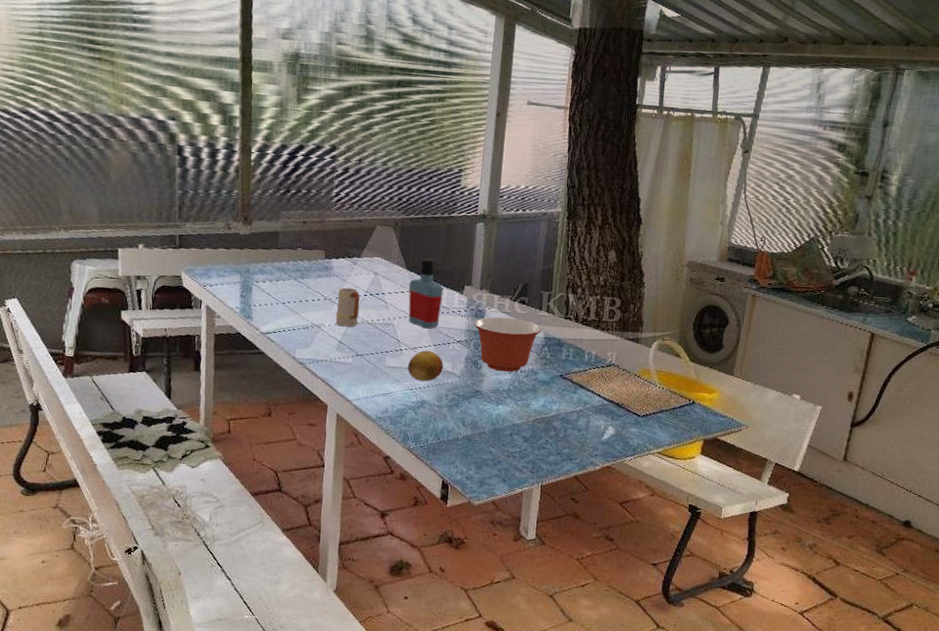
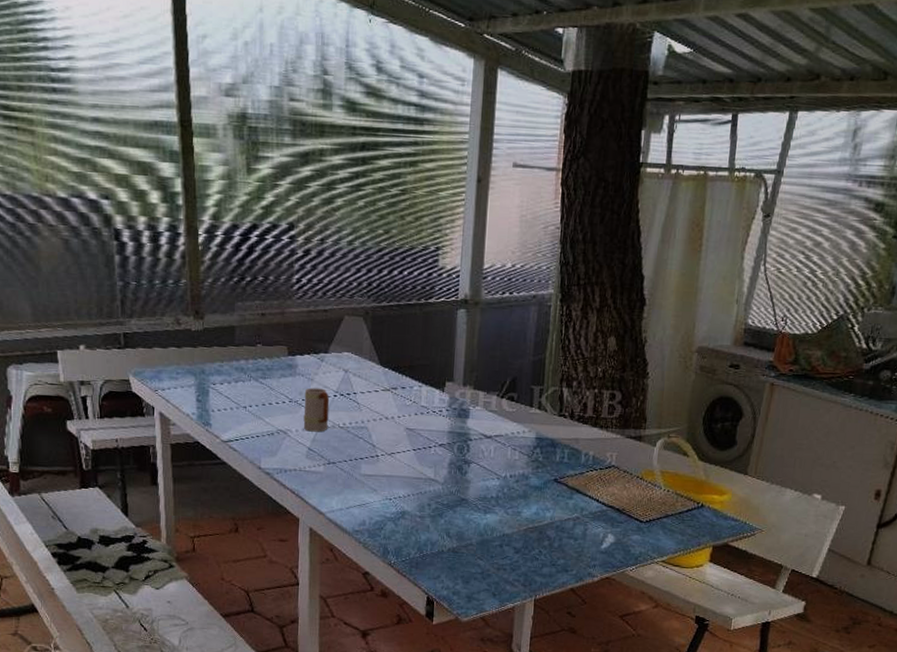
bottle: present [408,258,444,329] -> none [383,352,422,432]
fruit: present [408,350,444,381] -> none [385,456,425,490]
mixing bowl: present [474,316,542,372] -> none [458,416,533,478]

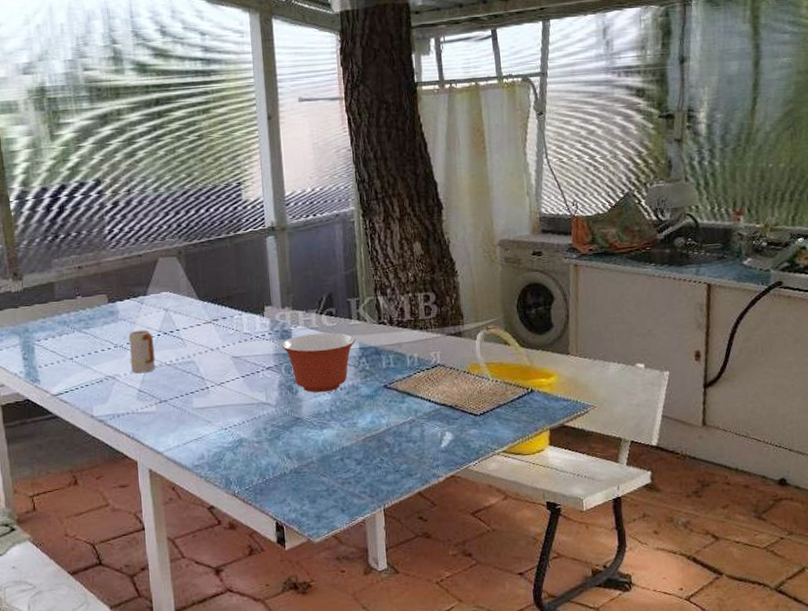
mixing bowl: none [458,416,533,478] -> present [282,332,356,393]

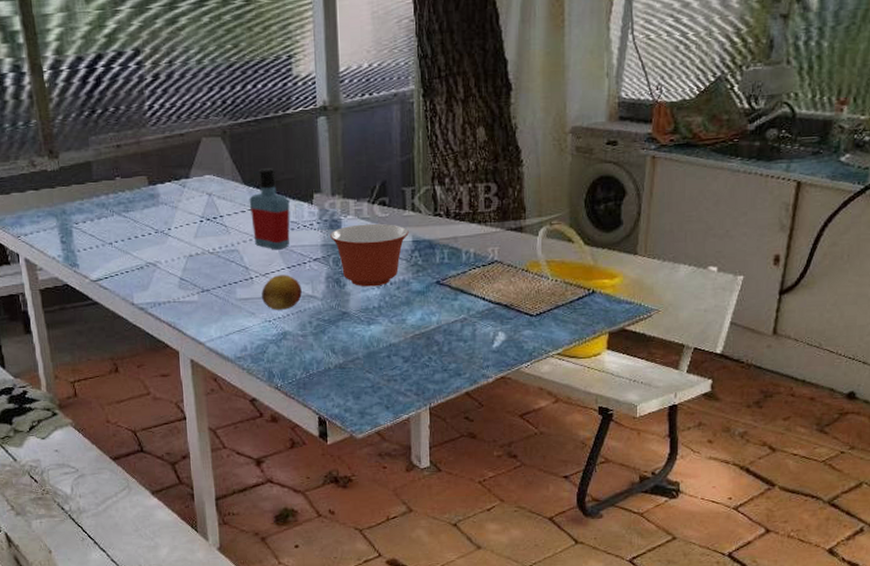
mug: present [128,330,156,374] -> none [169,215,198,261]
bottle: none [204,284,244,360] -> present [249,168,290,250]
fruit: none [217,383,256,418] -> present [262,275,302,310]

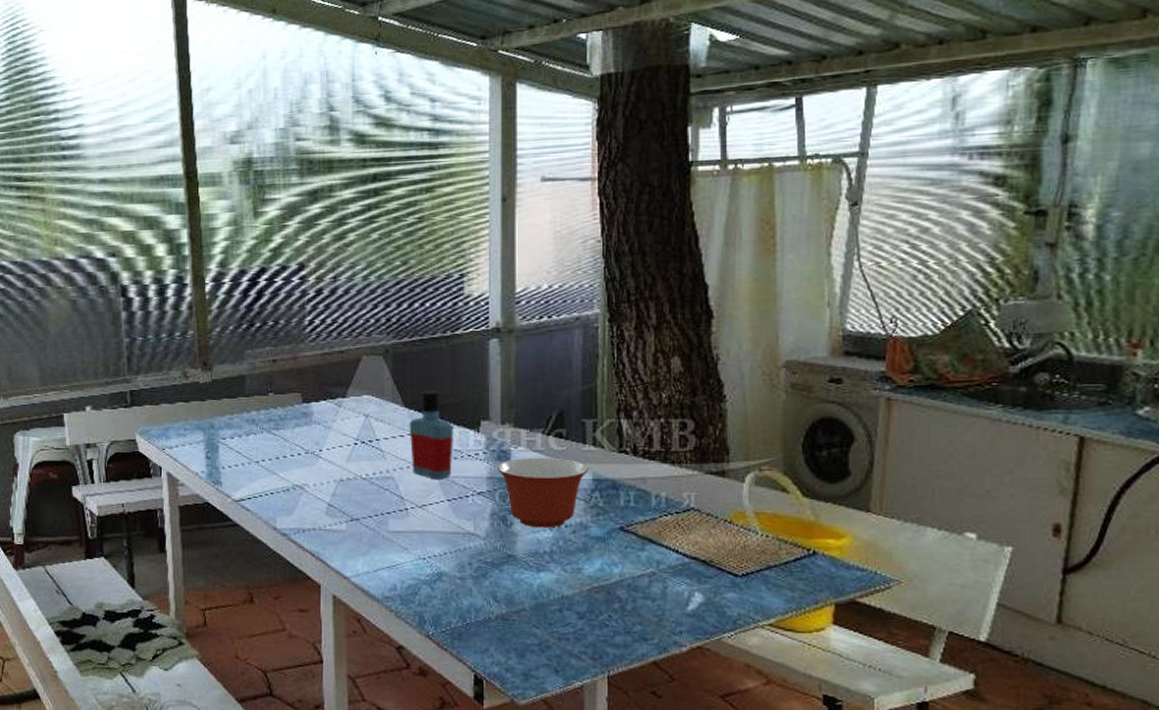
fruit: present [262,275,302,310] -> none [417,508,462,547]

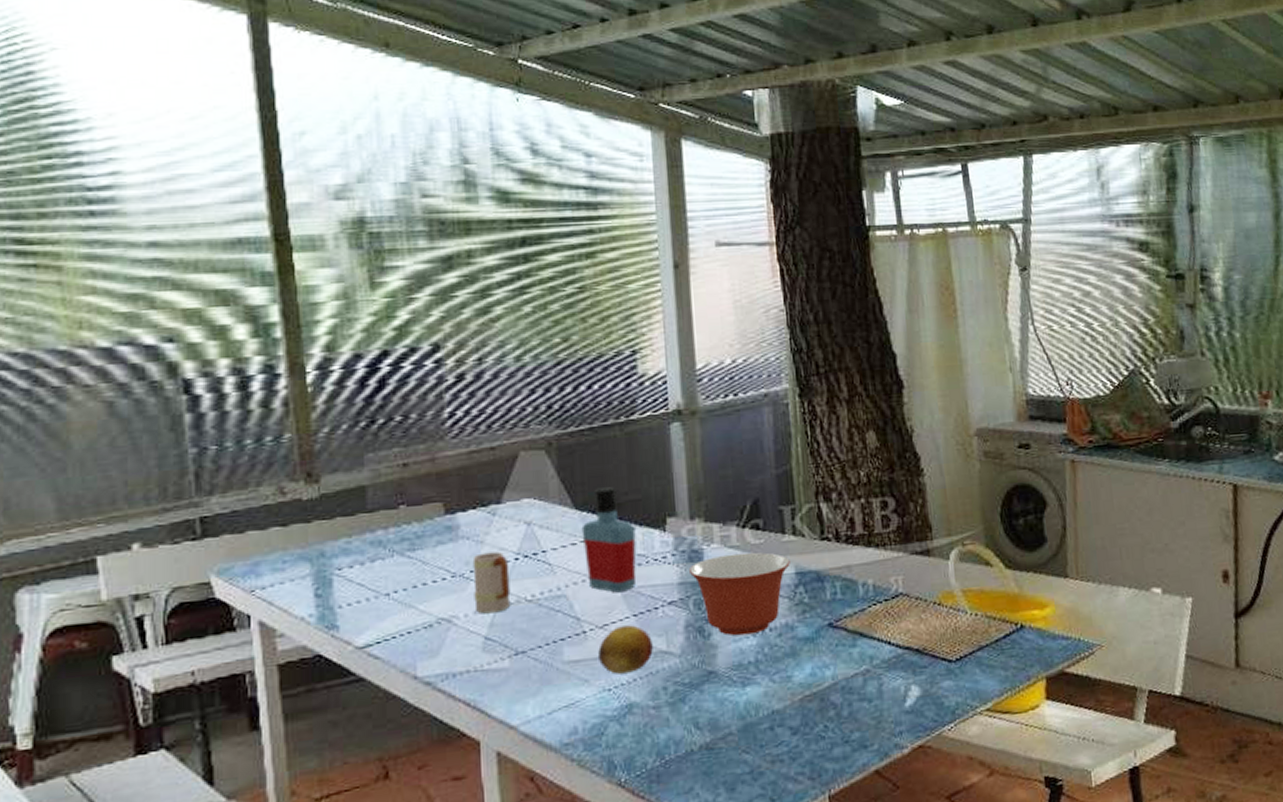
mug: none [321,436,350,486] -> present [472,551,511,614]
fruit: none [417,508,462,547] -> present [598,625,653,674]

